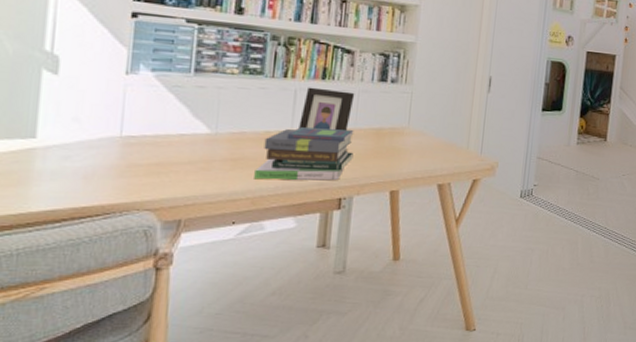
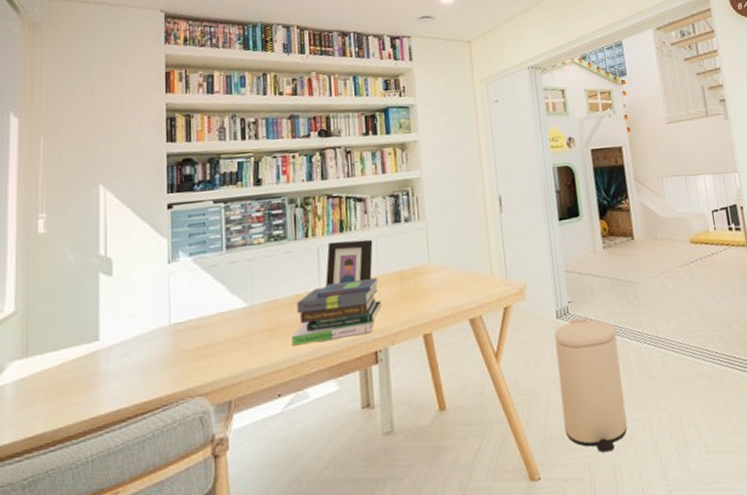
pedal bin: none [506,200,571,316] -> present [554,317,627,453]

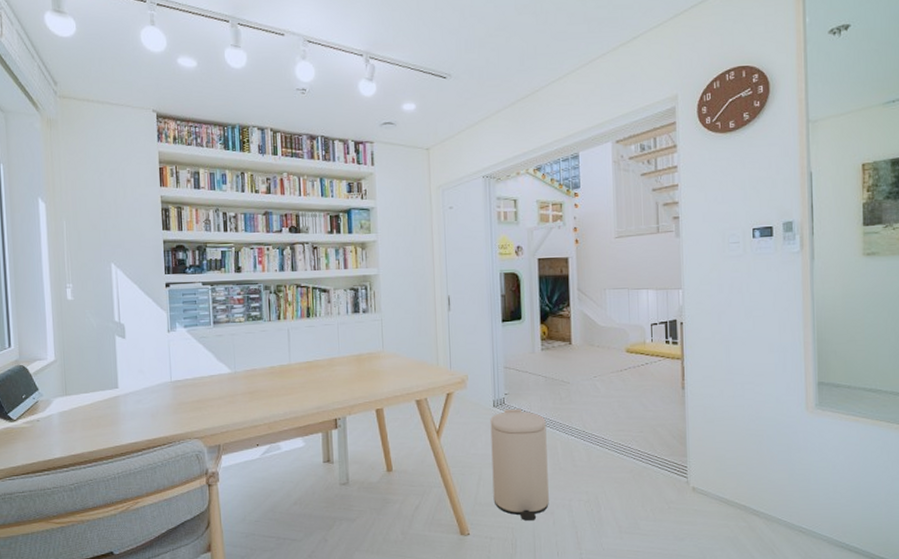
books: present [292,278,382,346] -> none [267,359,341,408]
picture frame: present [326,239,373,286] -> none [295,325,335,362]

